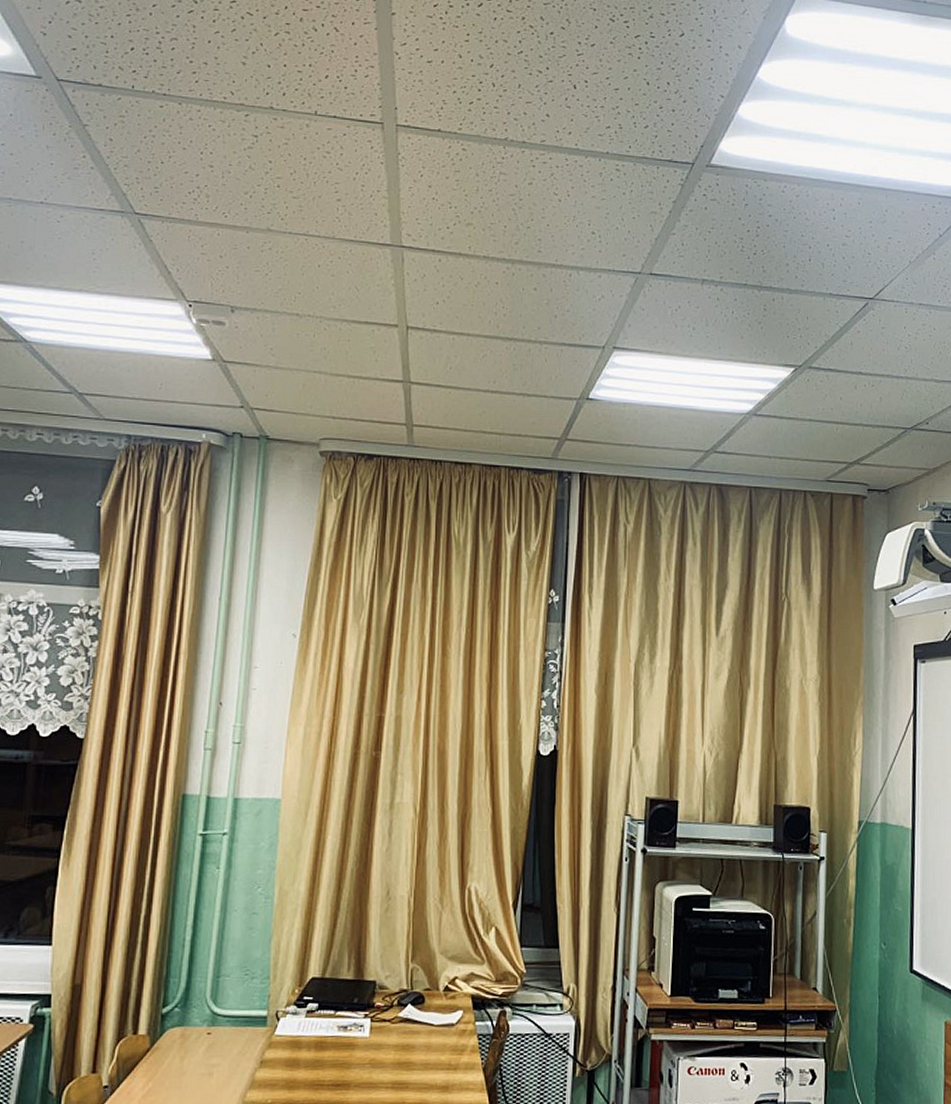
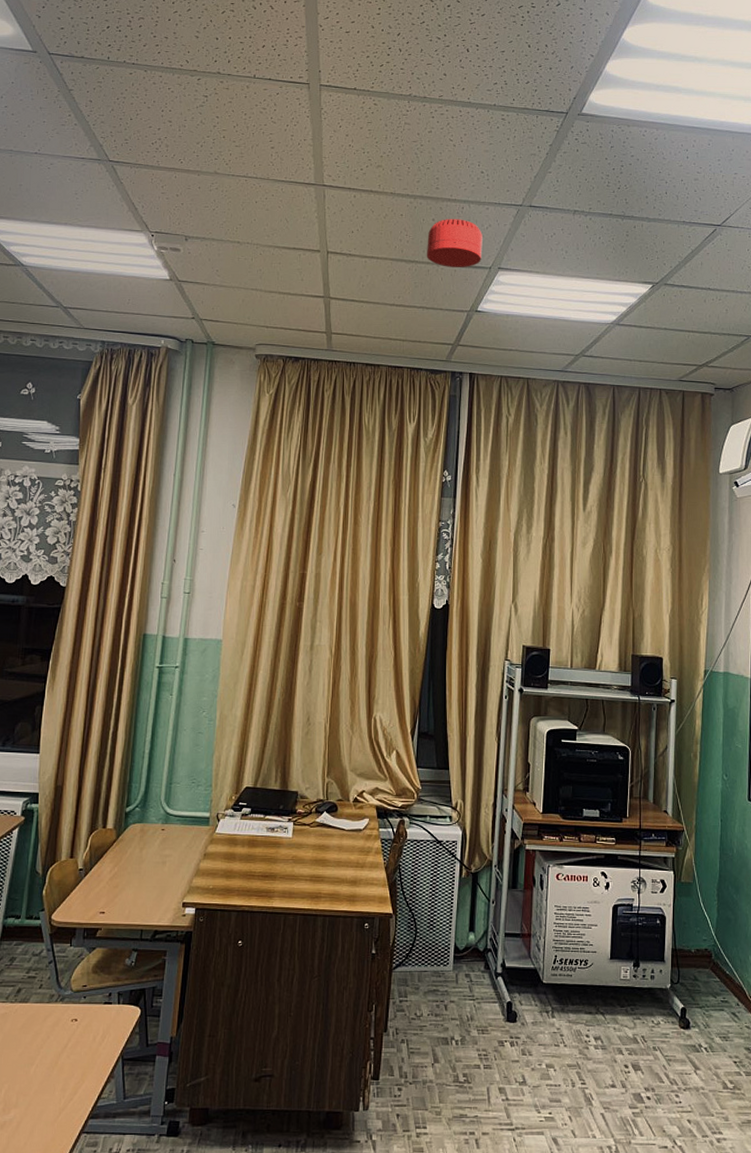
smoke detector: none [528,288,594,347] -> present [427,219,483,267]

